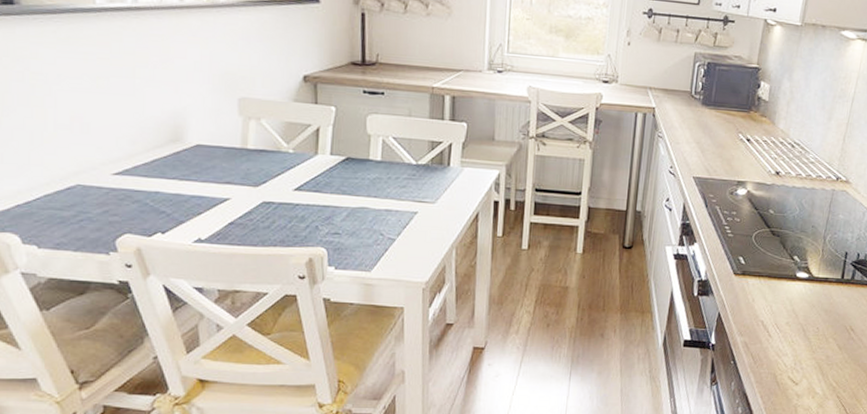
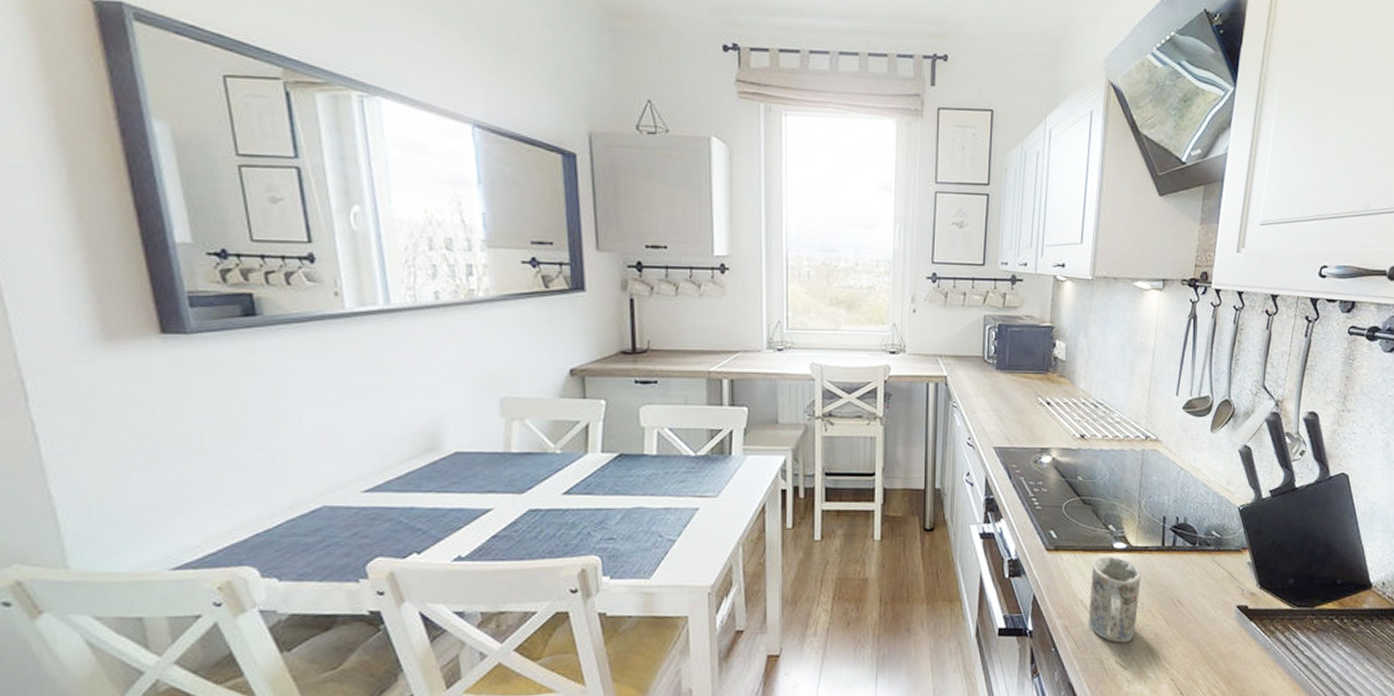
mug: none [766,283,819,362] -> present [1088,556,1141,643]

